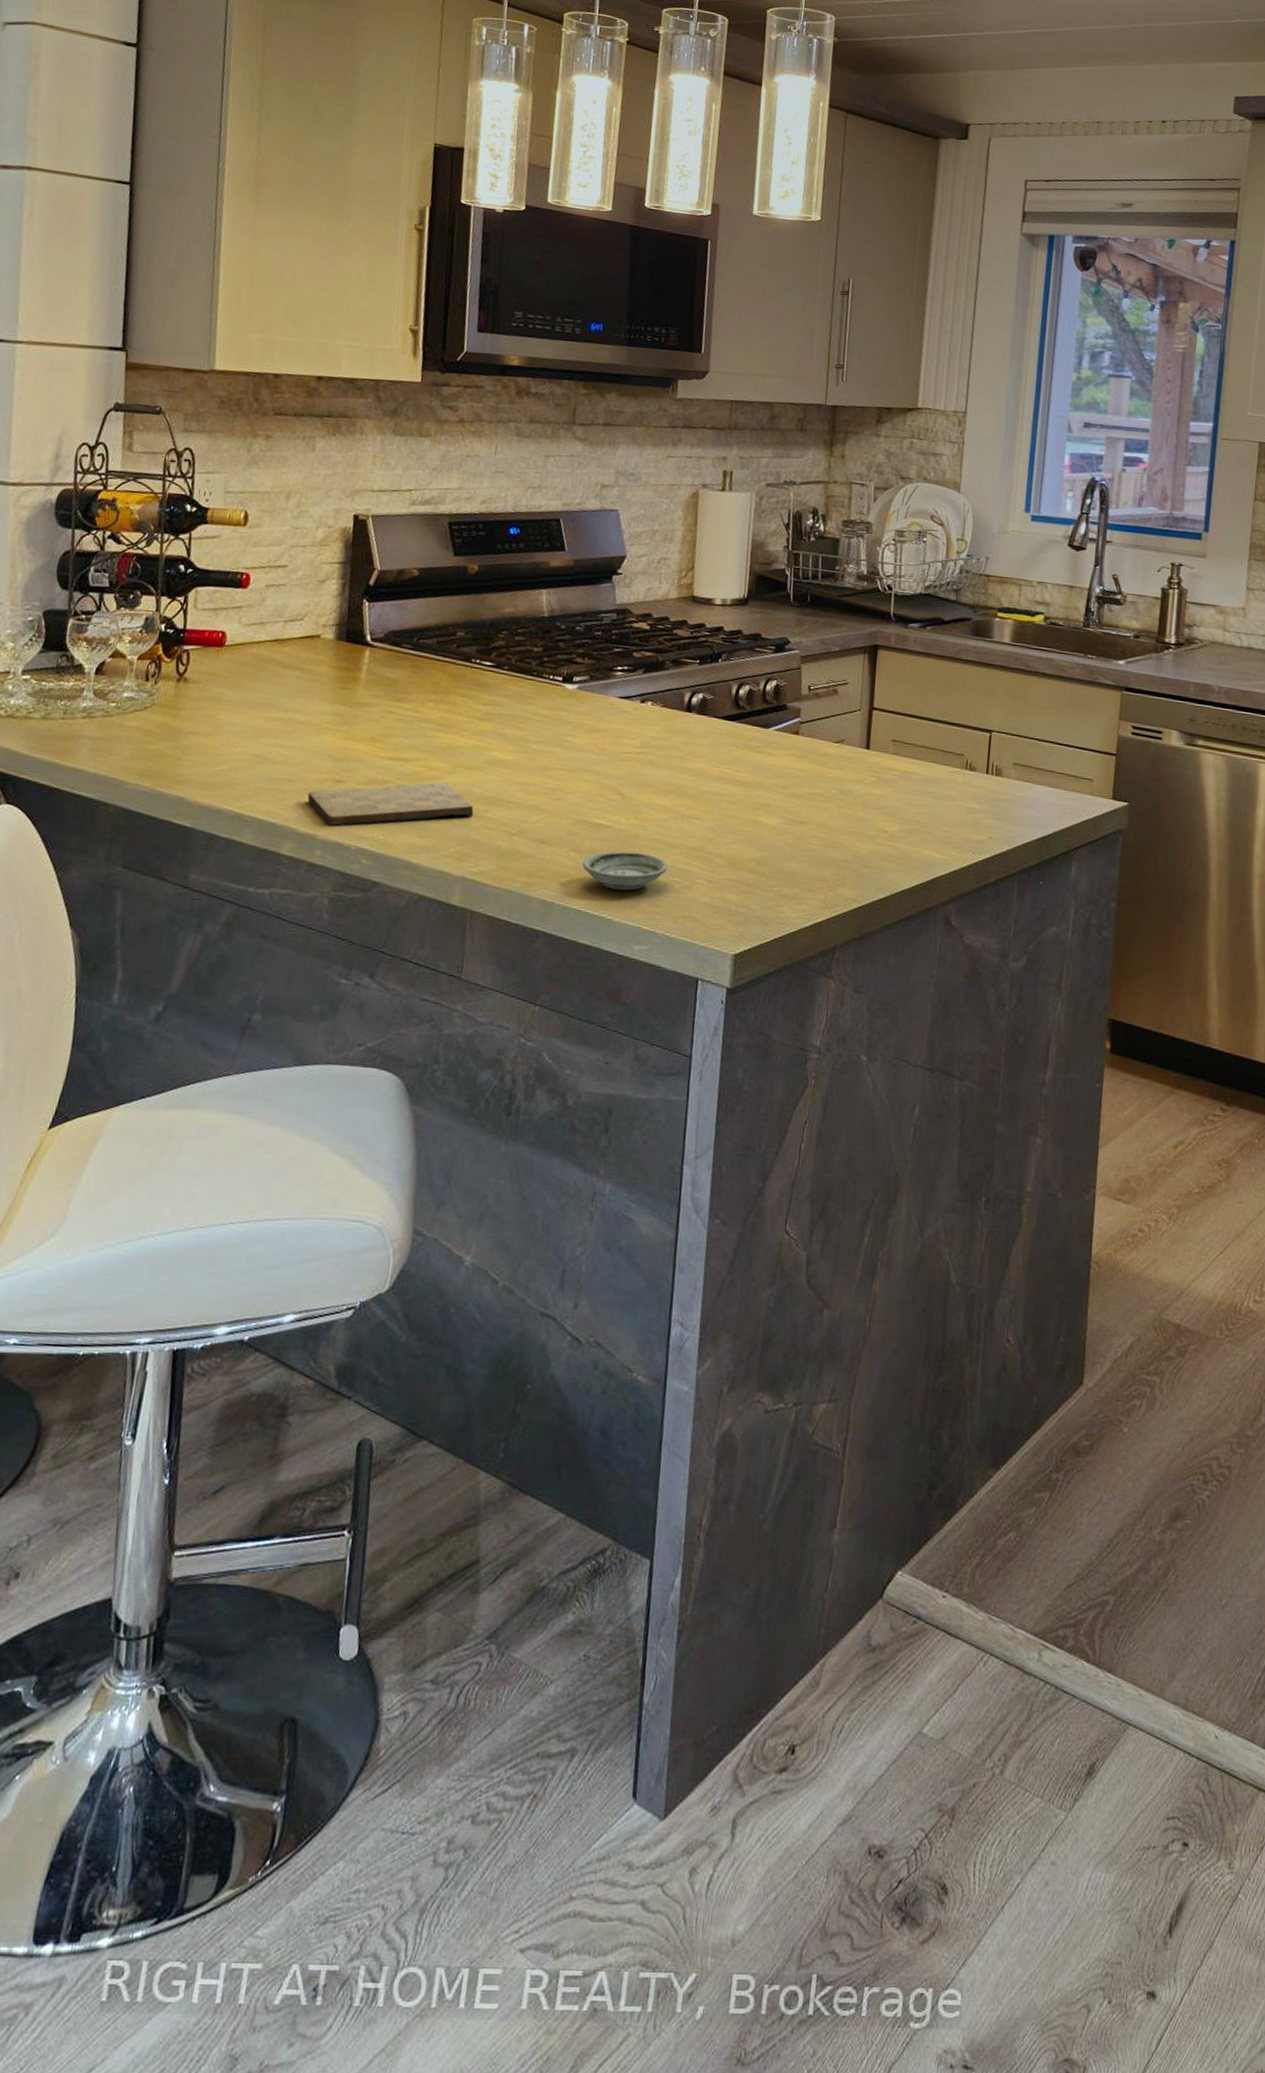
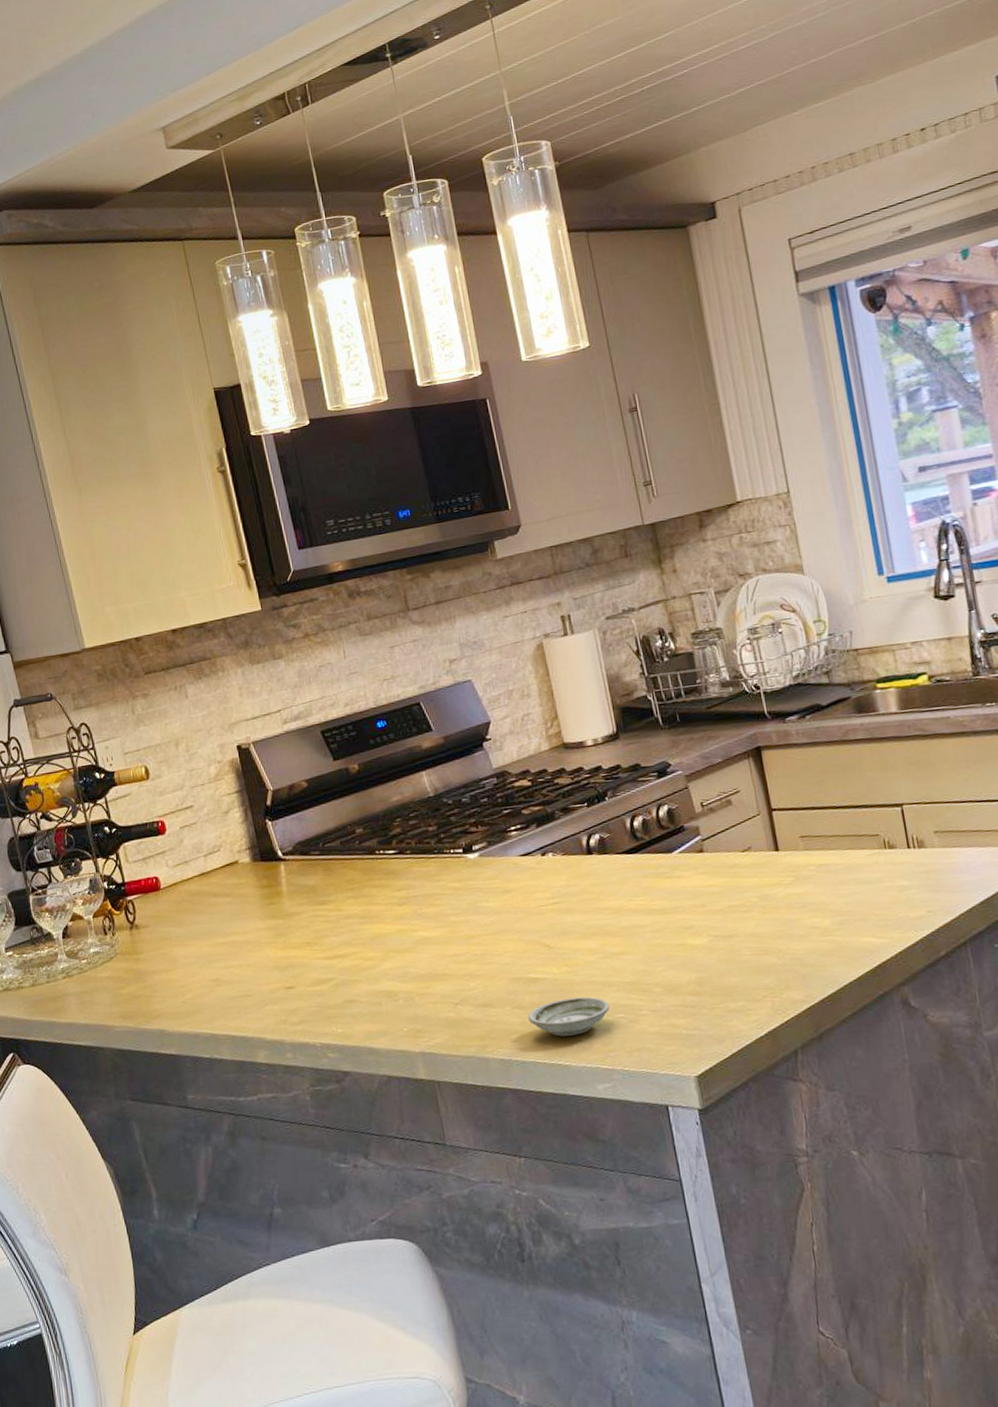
cutting board: present [307,782,474,827] -> none [266,969,416,1030]

